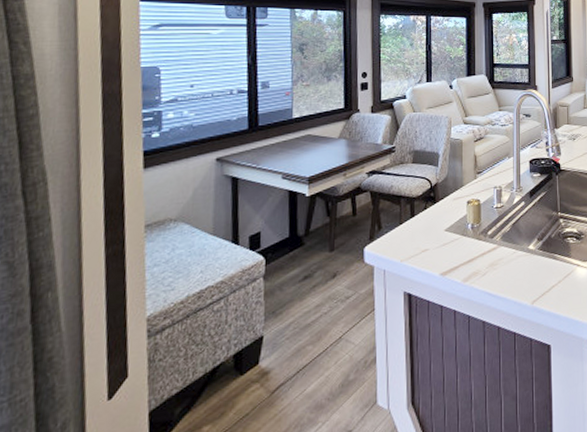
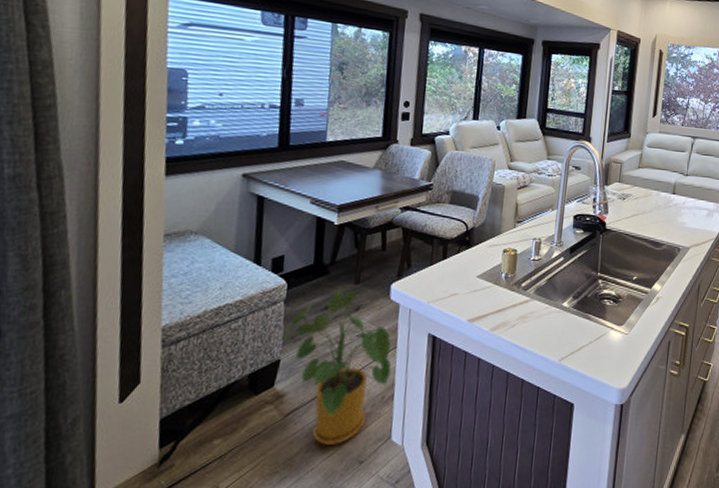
house plant: none [263,257,371,418] -> present [281,290,392,445]

